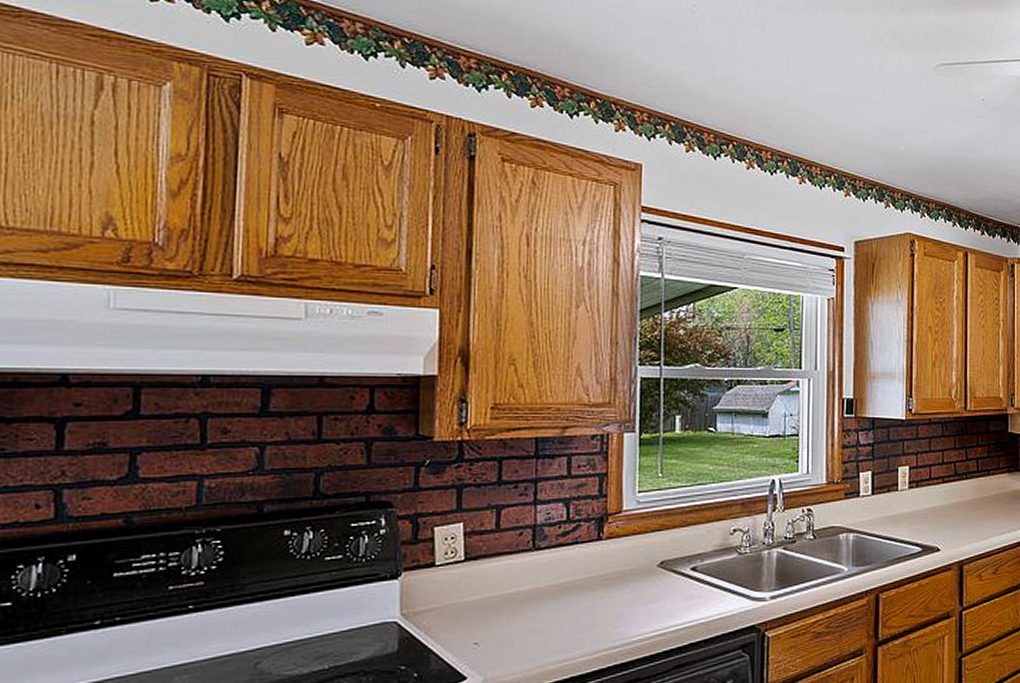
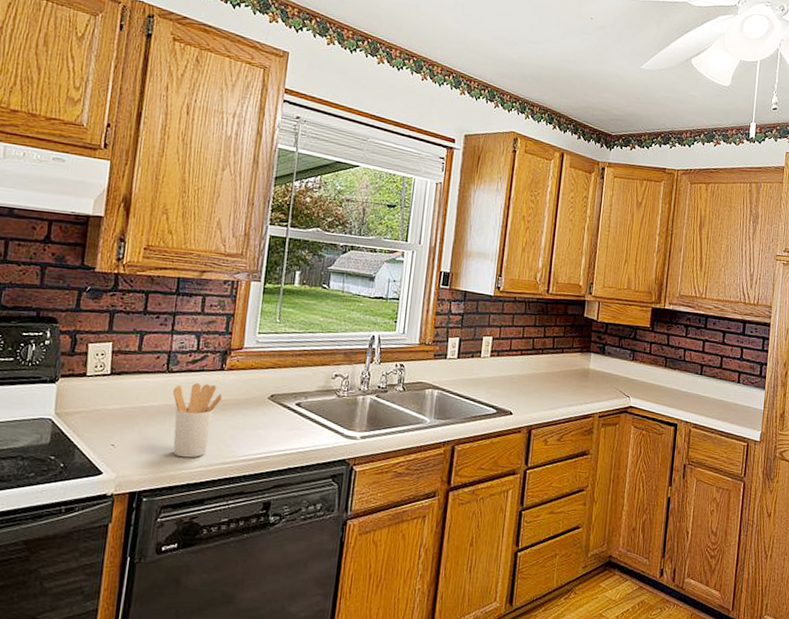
utensil holder: none [542,558,603,647] -> present [172,383,222,458]

